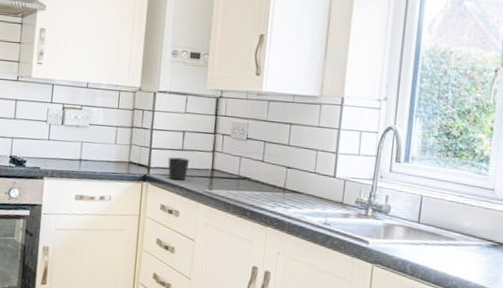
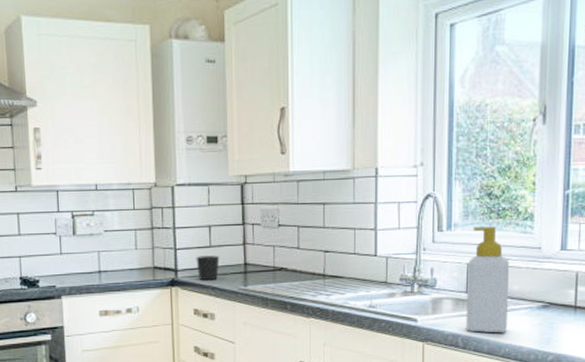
soap bottle: none [415,162,462,266] -> present [465,226,509,334]

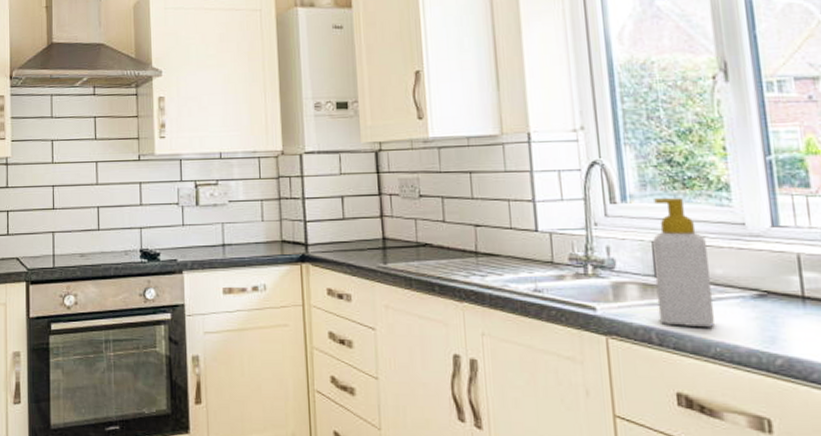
cup: present [196,255,220,281] -> none [328,229,355,257]

